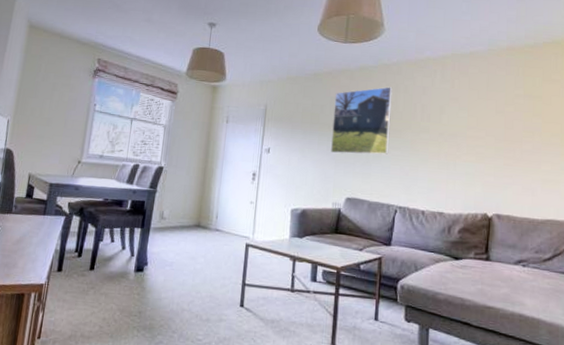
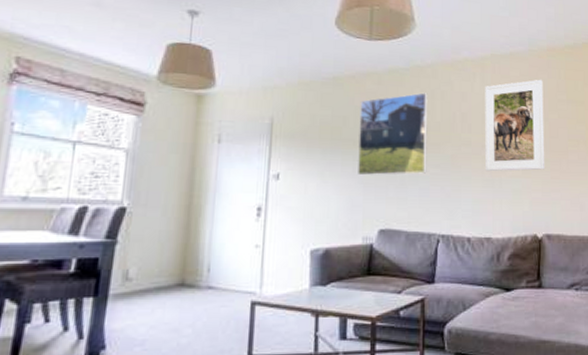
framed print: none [441,75,501,157] -> present [485,79,545,172]

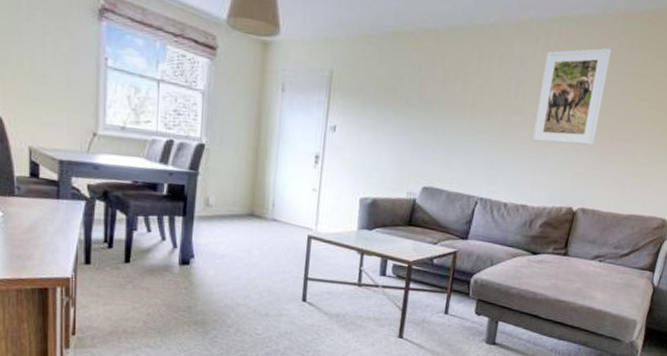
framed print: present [358,92,428,176] -> none [408,54,486,139]

